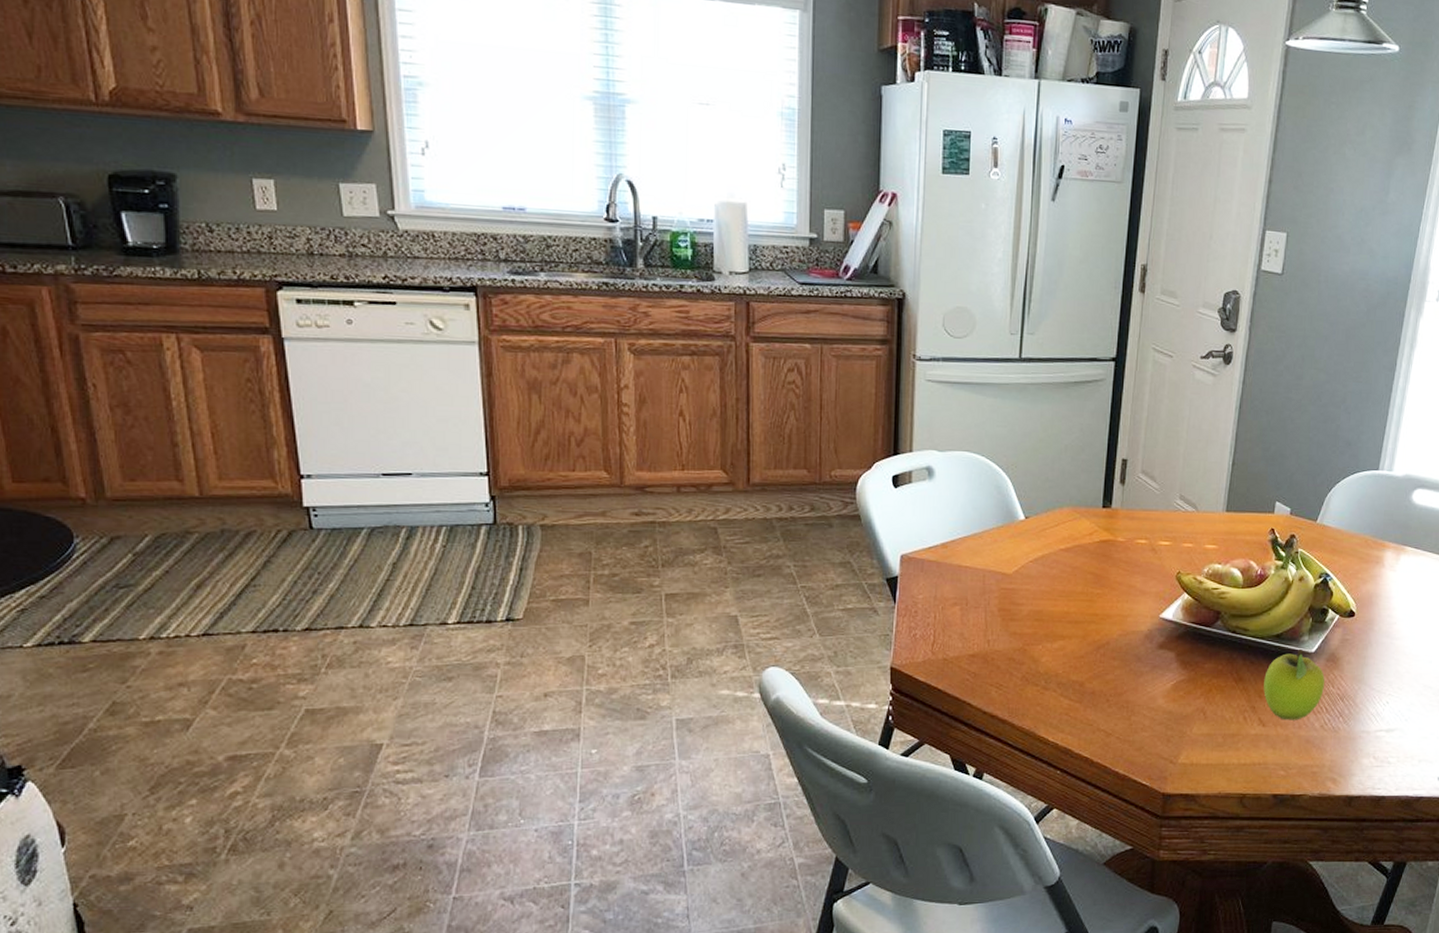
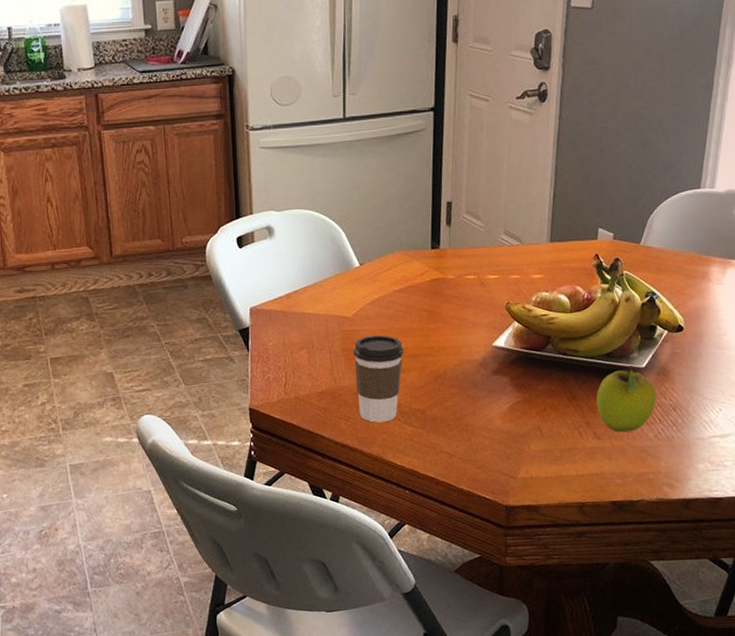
coffee cup: none [1011,595,1066,693] -> present [353,334,404,423]

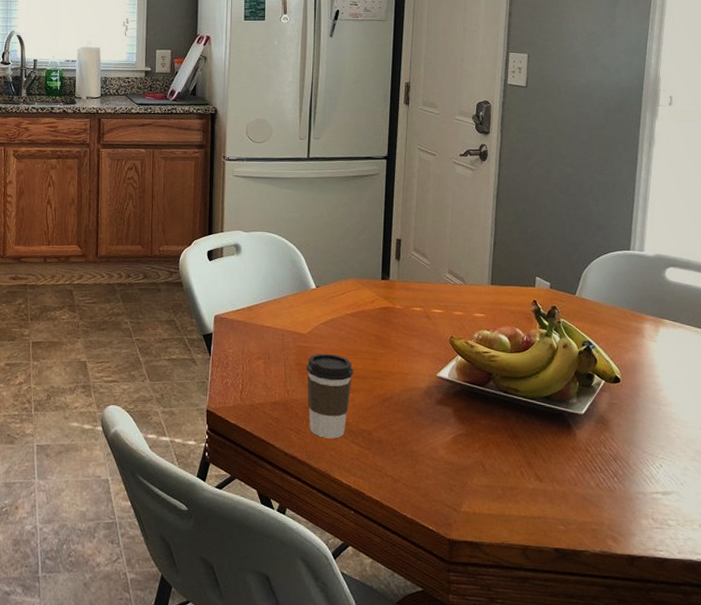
fruit: present [597,365,656,433] -> none [537,410,596,478]

